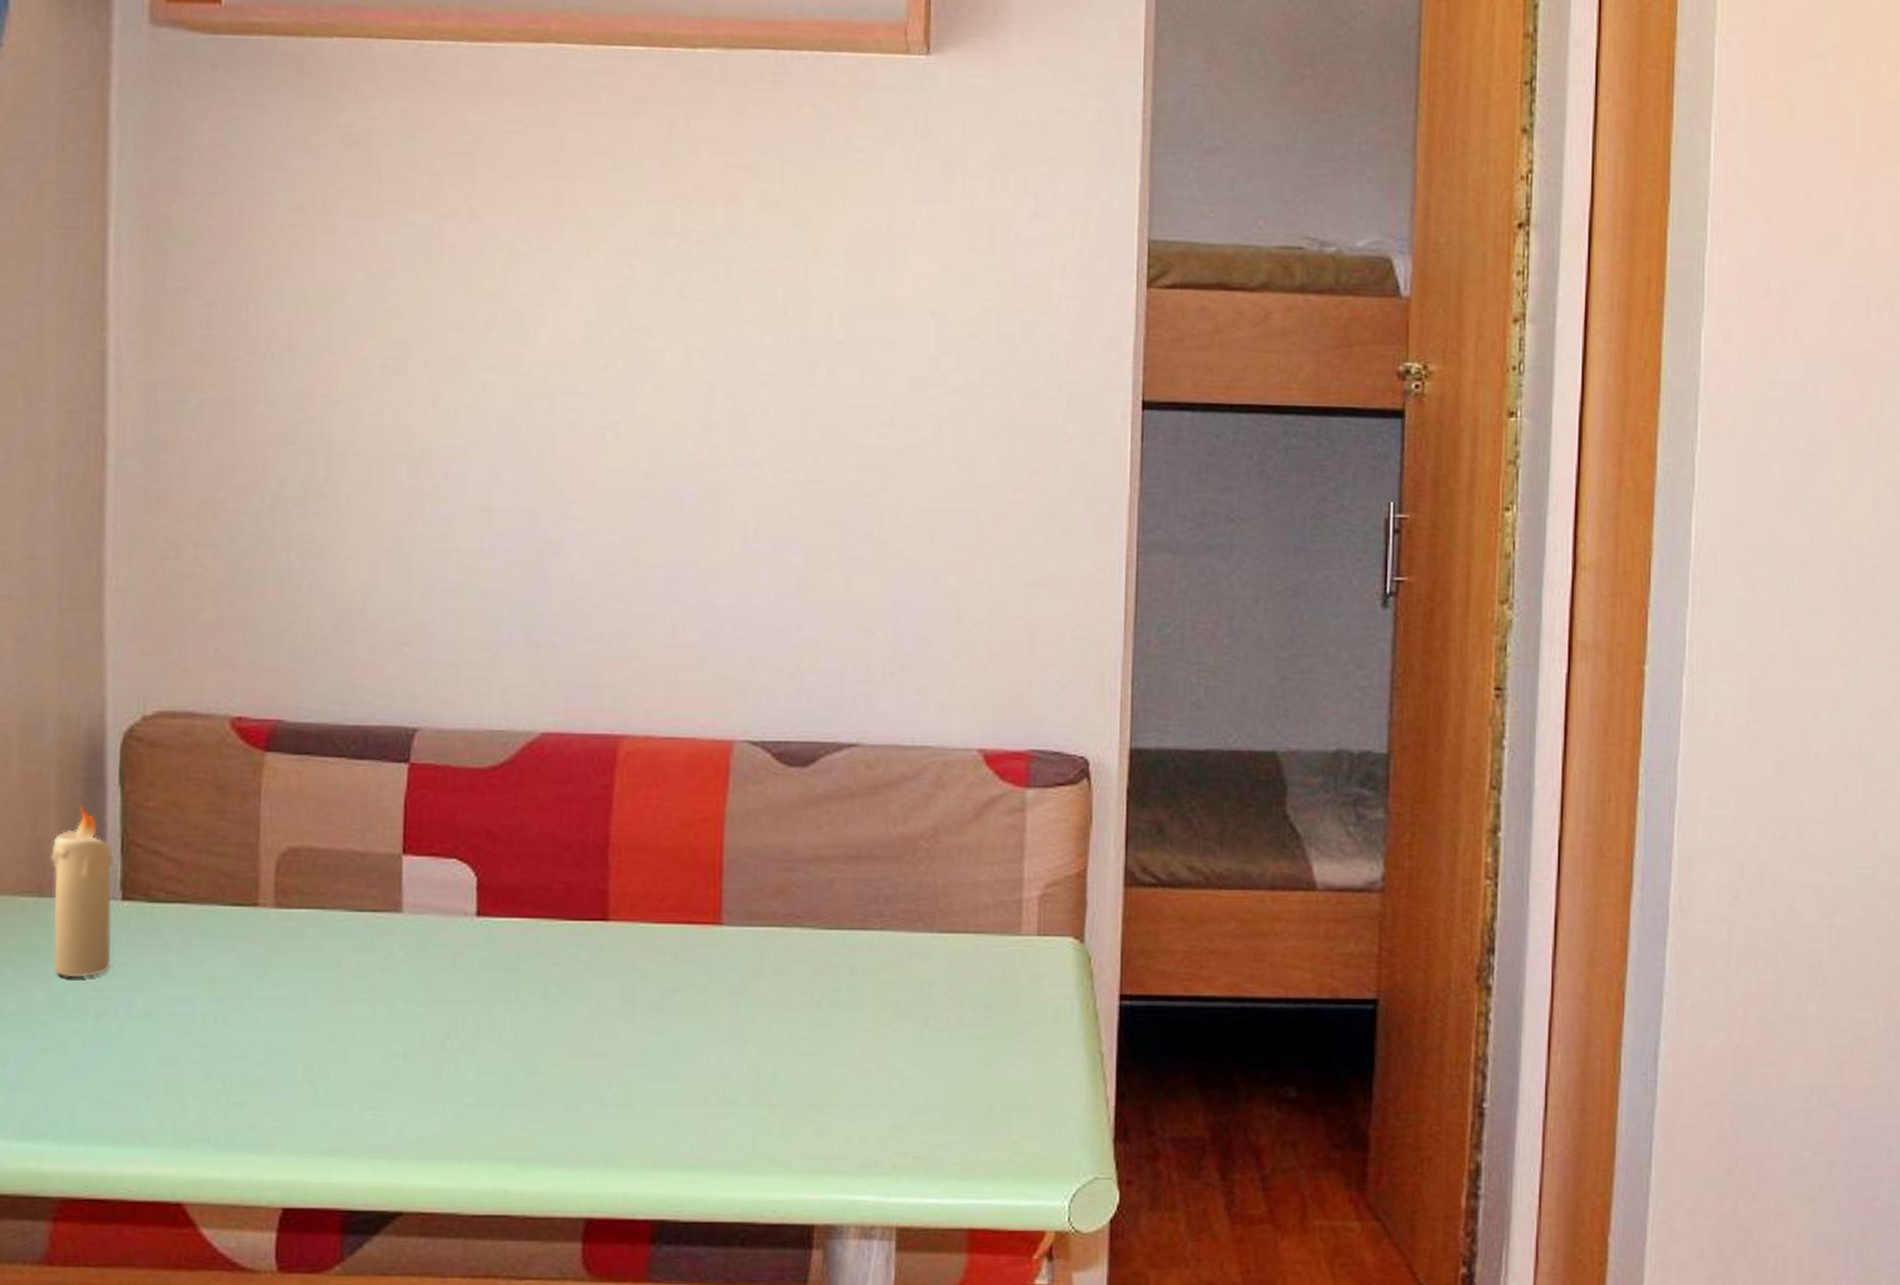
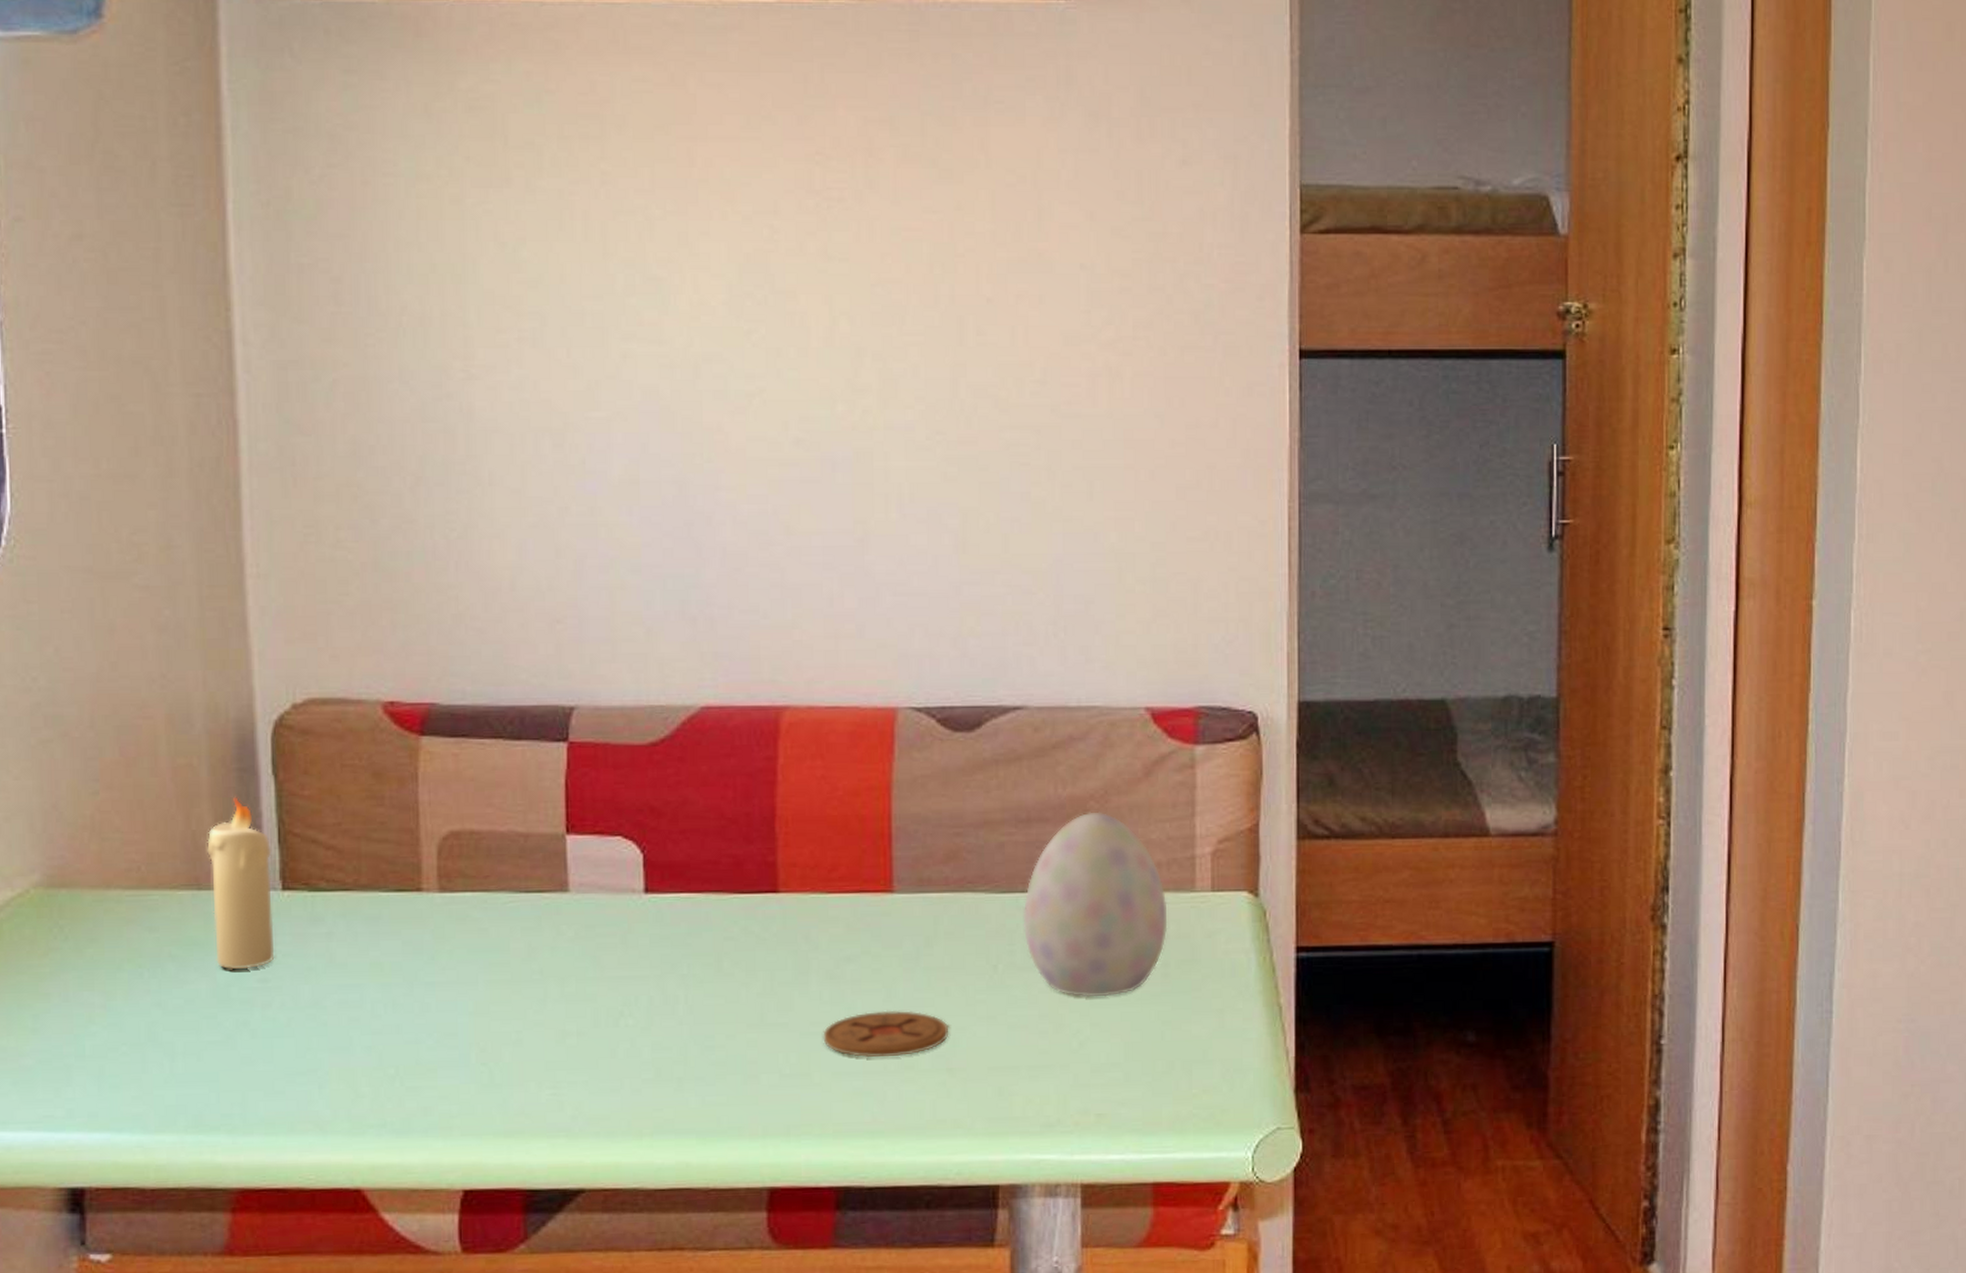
coaster: none [646,1043,771,1091] -> present [823,1010,949,1058]
decorative egg: none [849,851,993,1038] -> present [1023,811,1168,998]

